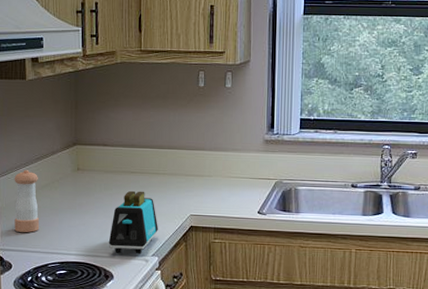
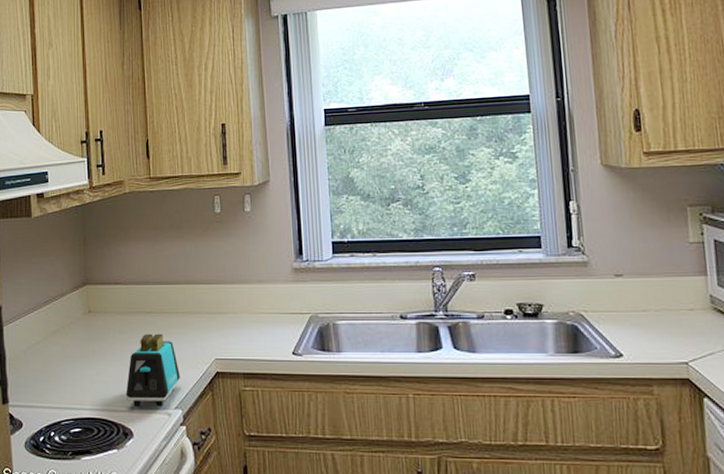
pepper shaker: present [14,169,40,232] -> none [22,314,51,385]

